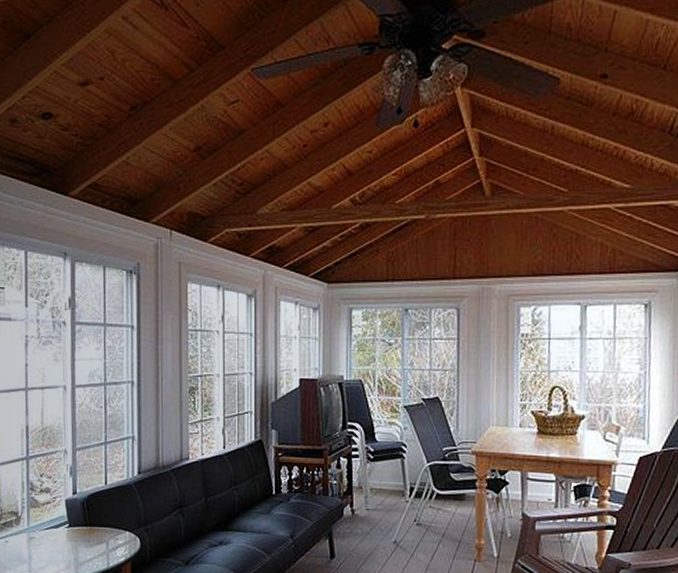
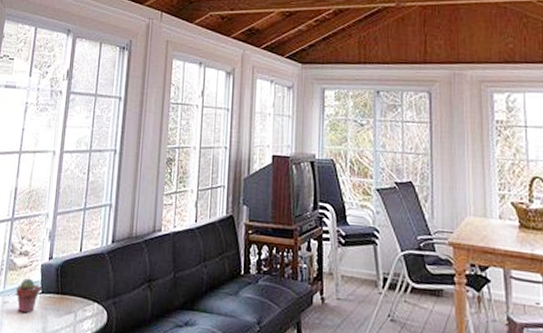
potted succulent: none [41,513,67,547] -> present [16,278,41,314]

